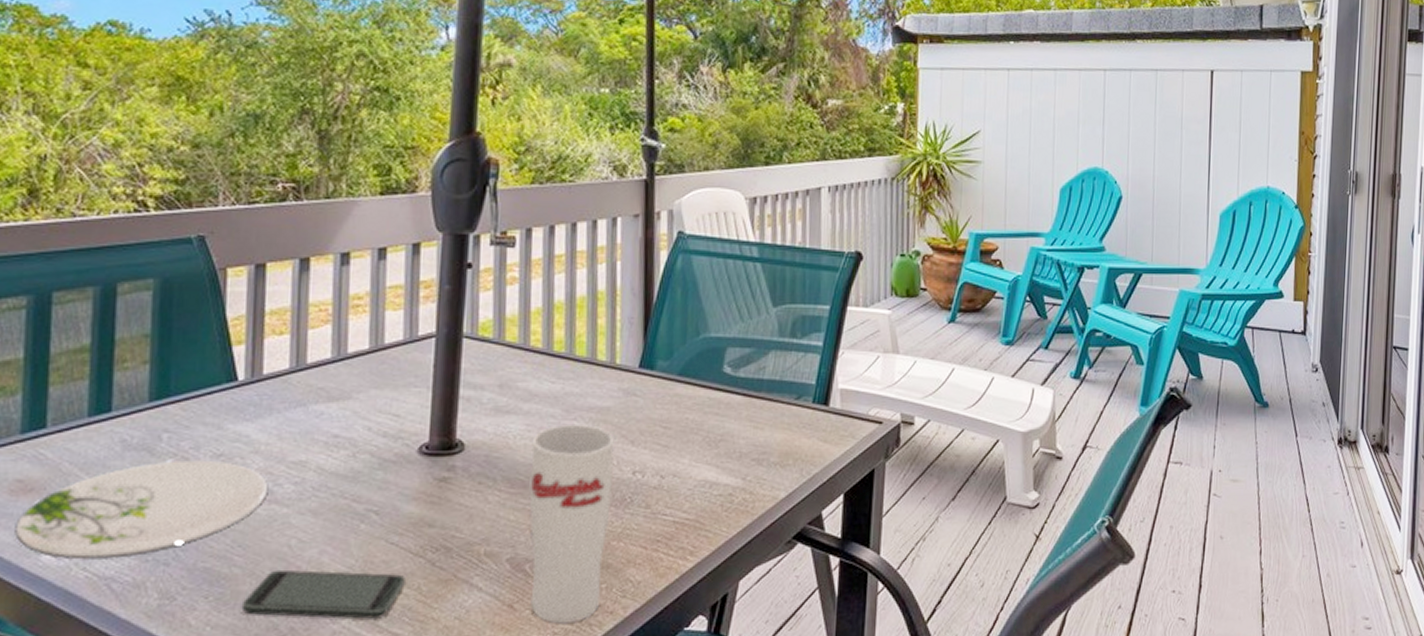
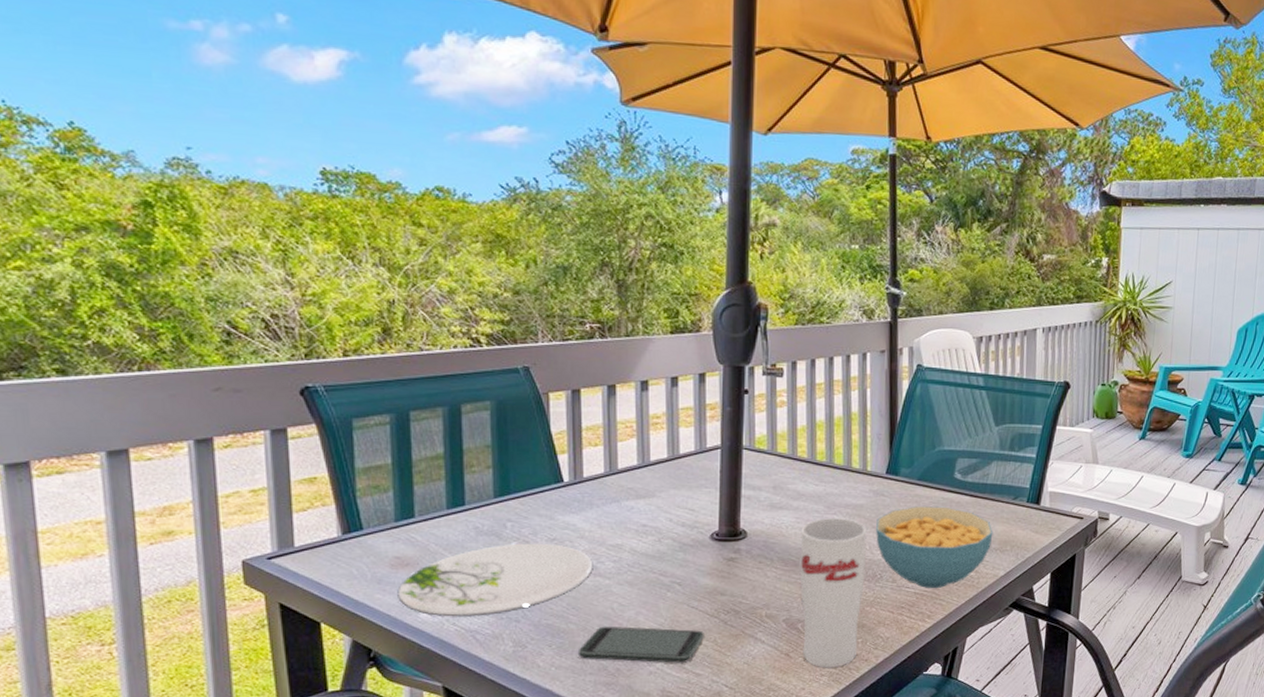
cereal bowl: none [625,409,772,517] -> present [876,506,993,589]

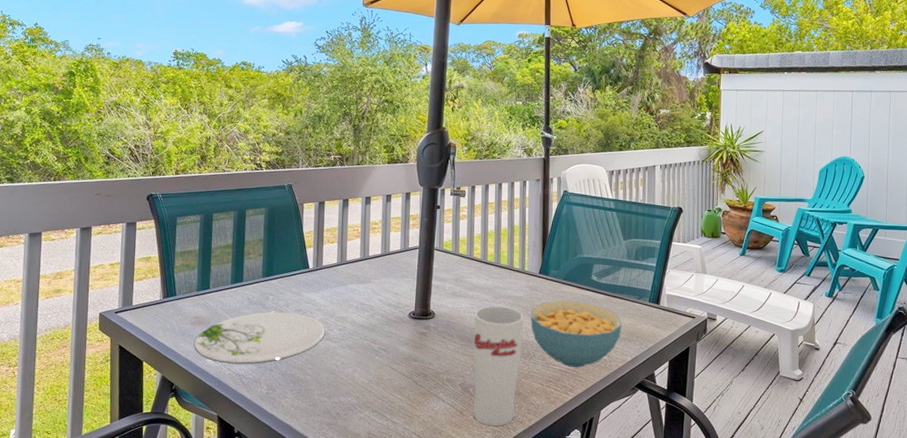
smartphone: present [577,626,704,663] -> none [310,378,401,412]

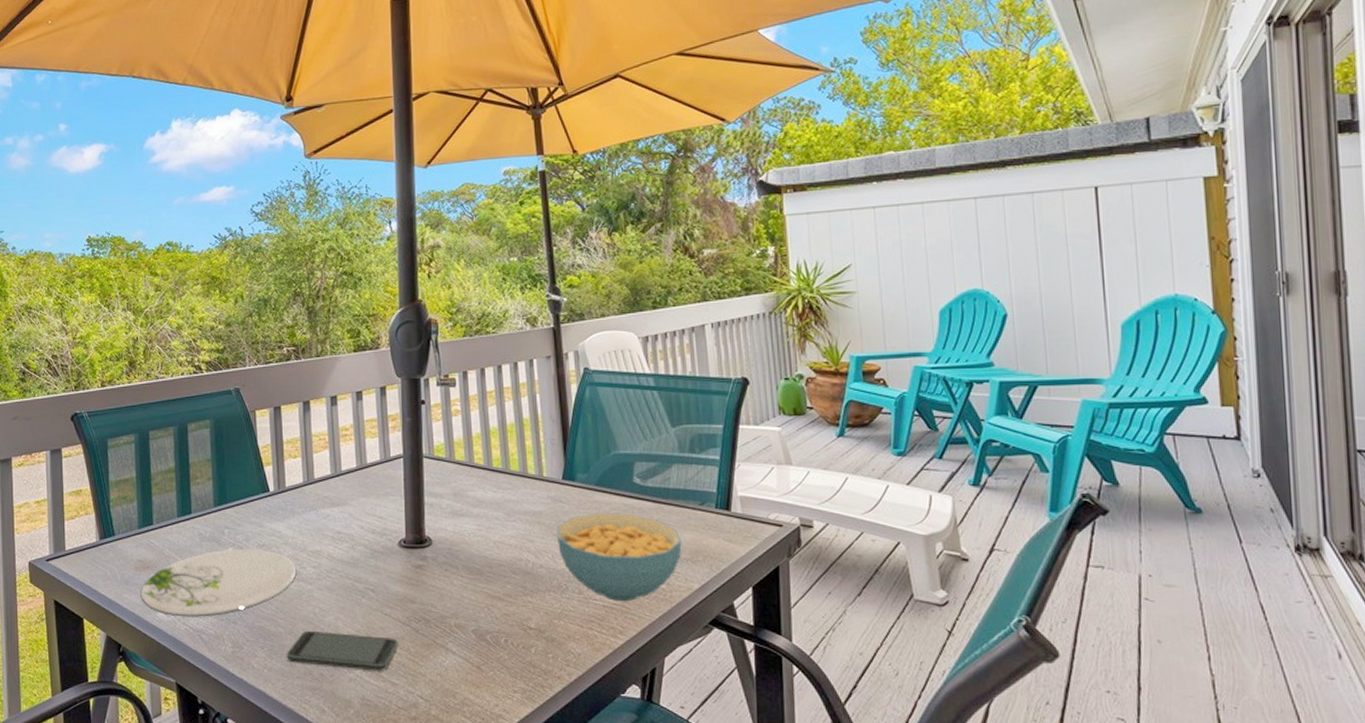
smartphone: none [310,378,401,412] -> present [286,630,398,671]
cup: present [472,306,524,426] -> none [483,526,551,684]

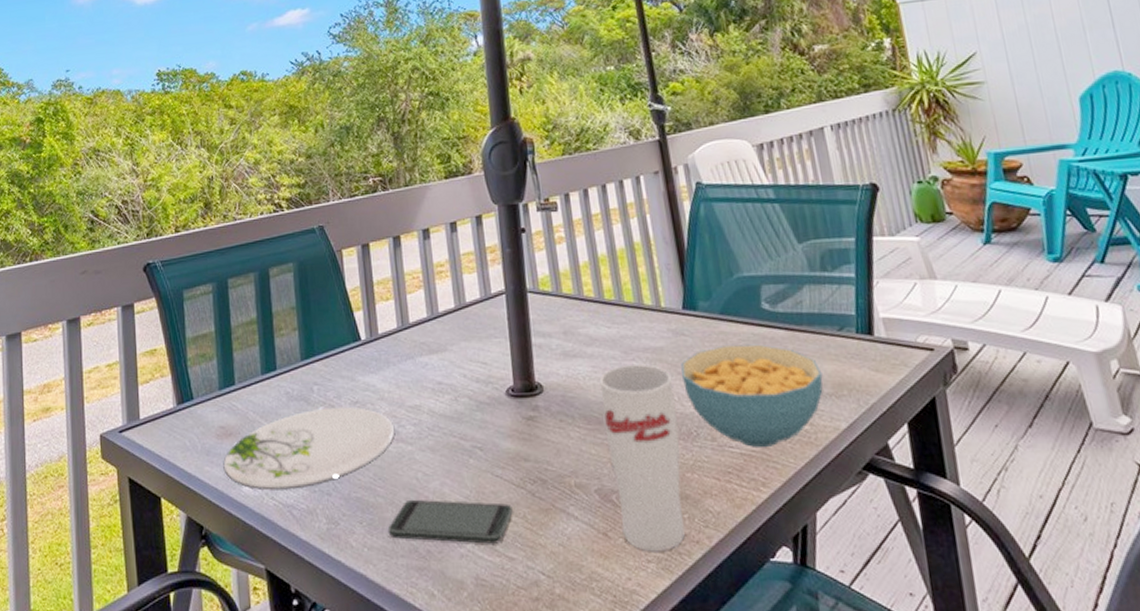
cup: none [483,526,551,684] -> present [599,364,686,552]

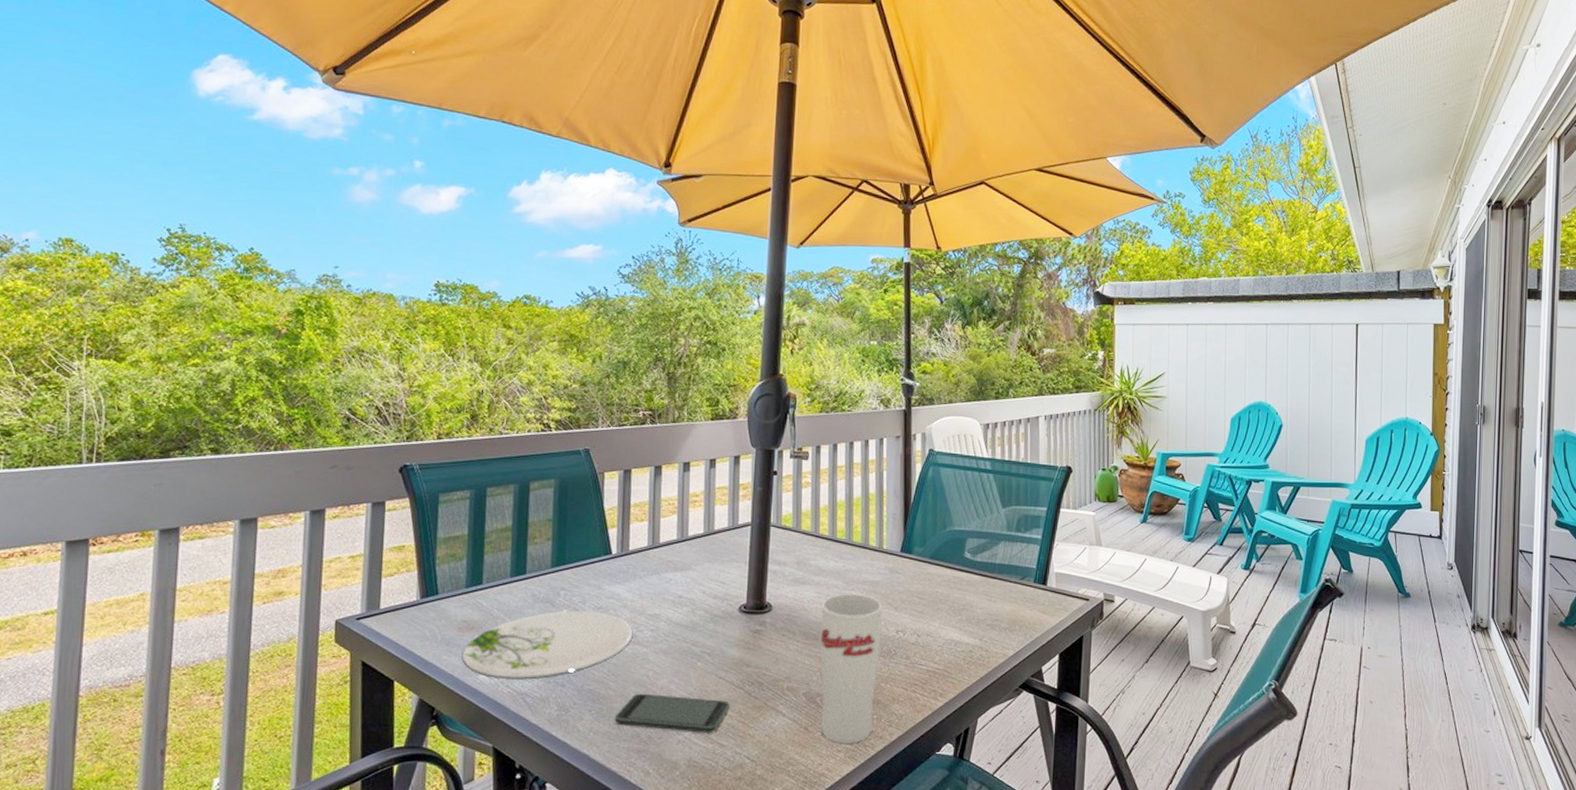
cereal bowl: present [681,344,823,448] -> none [891,584,1002,667]

